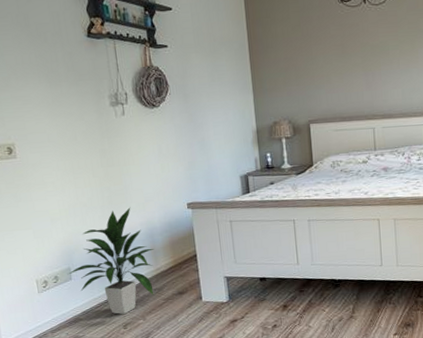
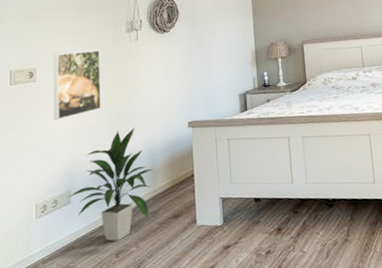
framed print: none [31,124,93,198] -> present [53,49,102,120]

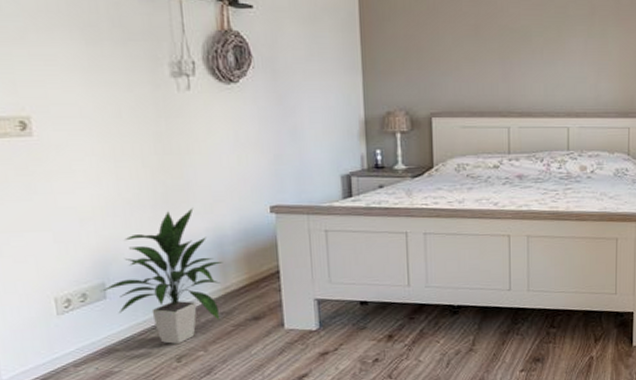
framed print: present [53,49,102,120] -> none [56,98,142,191]

